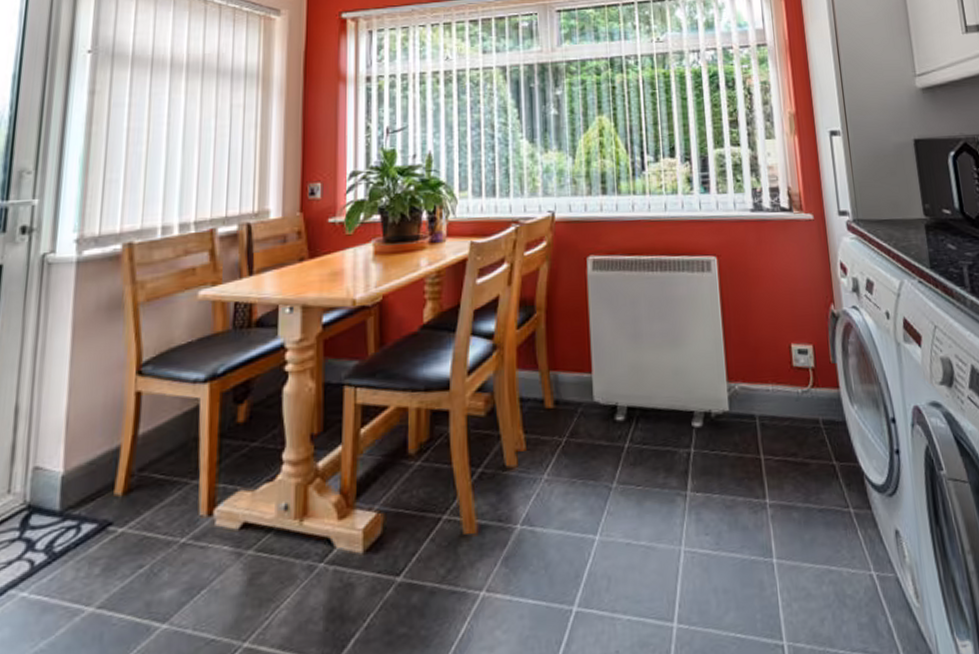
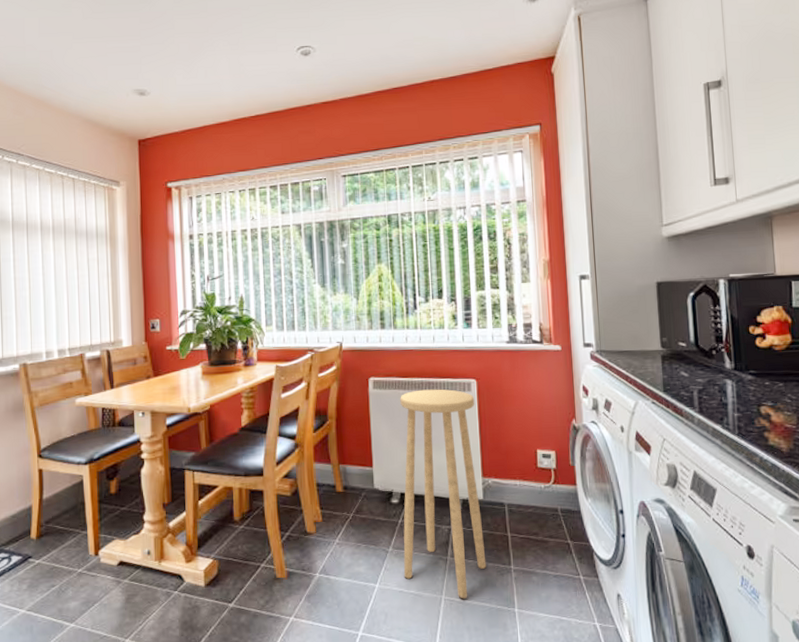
stool: none [625,269,736,550] -> present [400,389,486,599]

